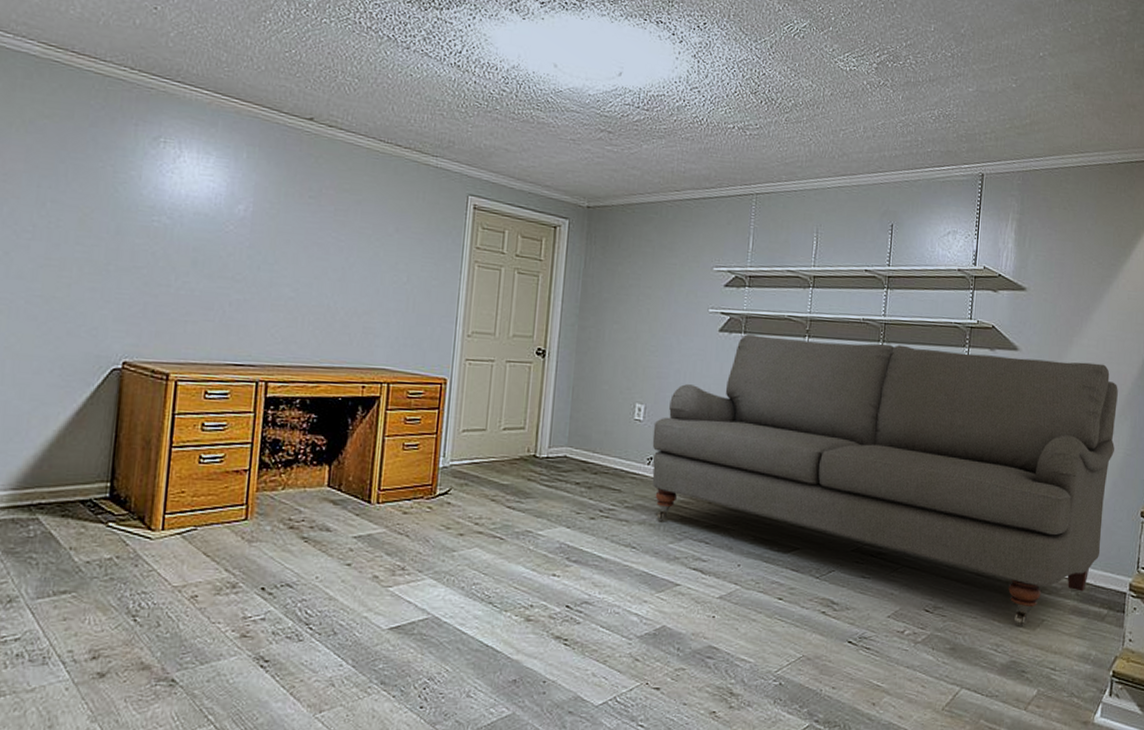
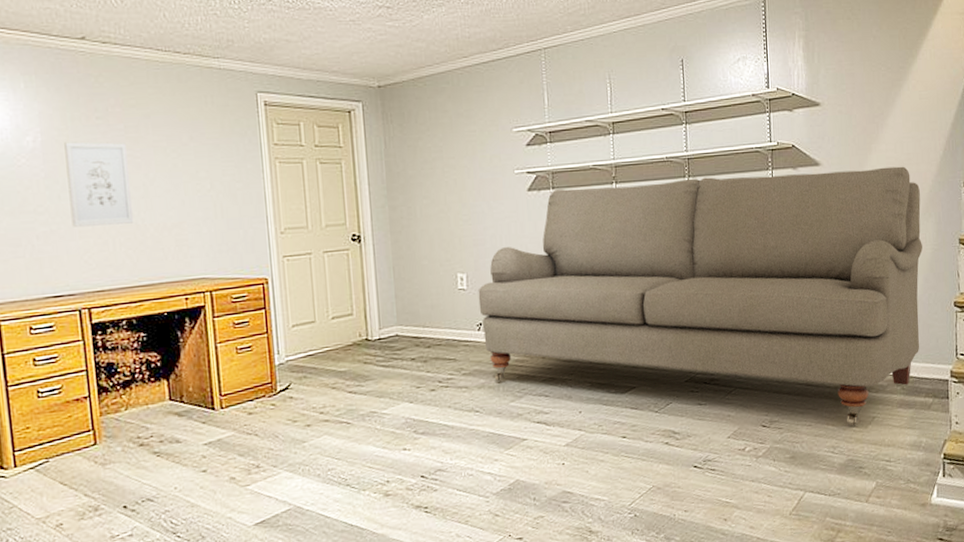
wall art: none [266,216,333,304] -> present [64,141,134,227]

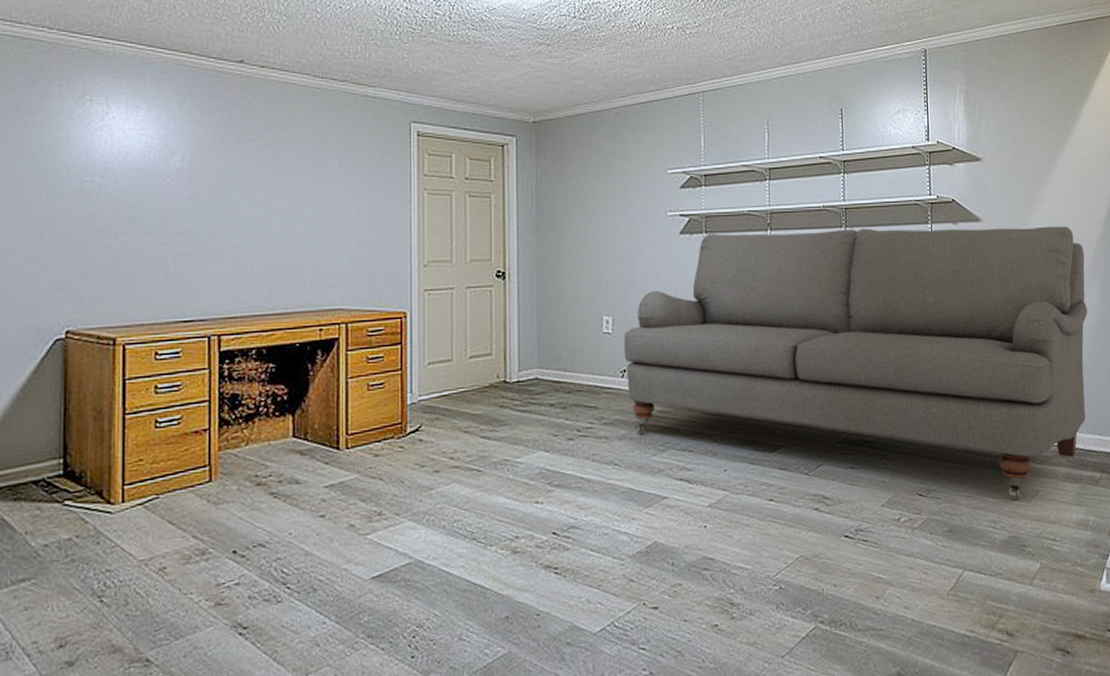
wall art: present [64,141,134,227] -> none [211,163,275,250]

